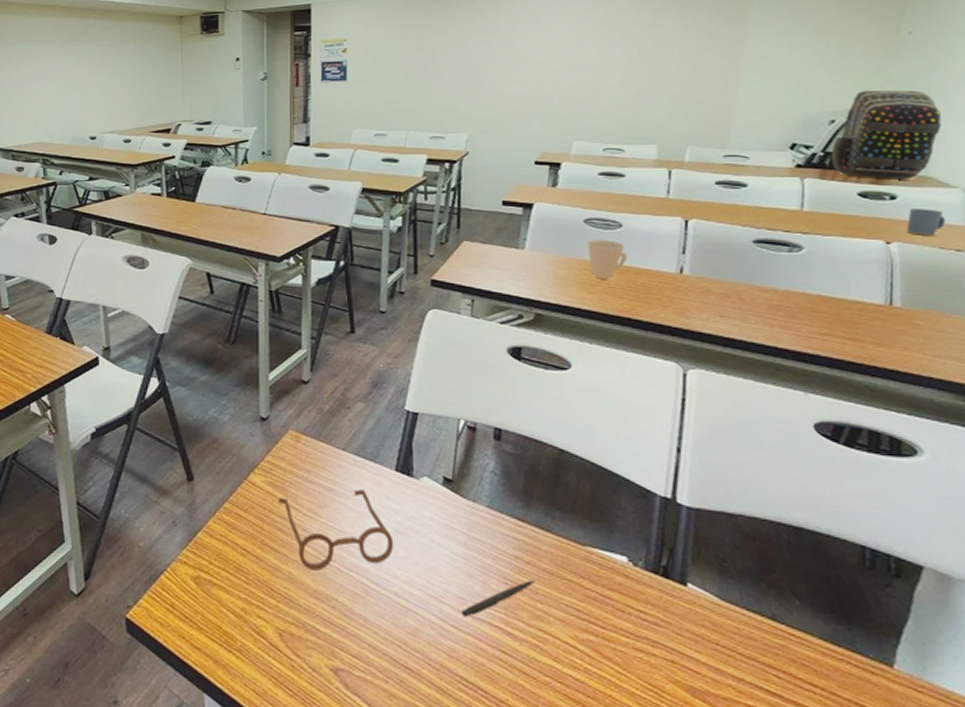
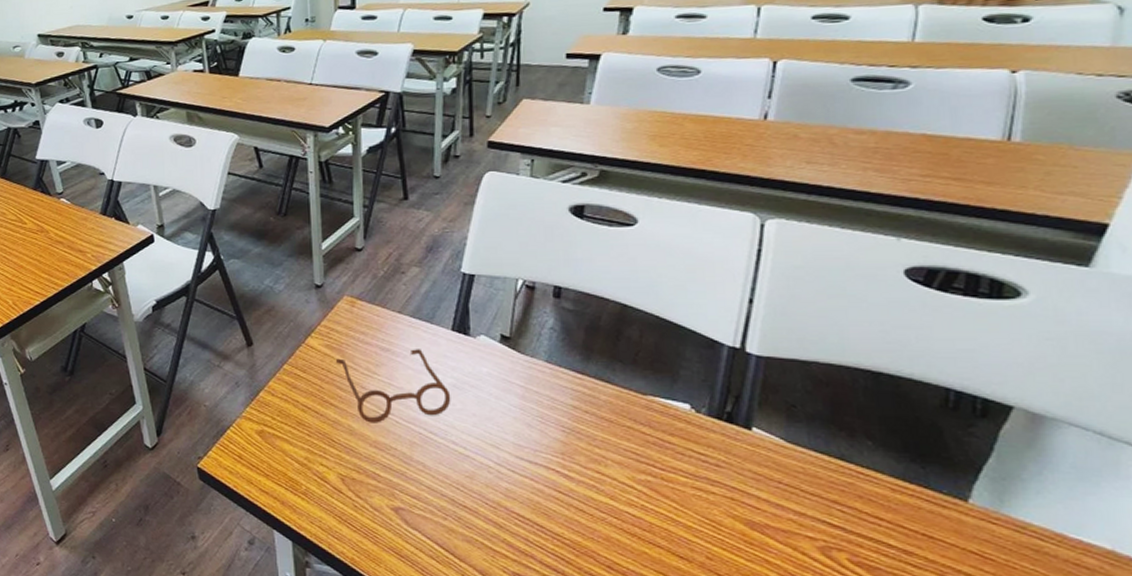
pen: present [461,580,536,617] -> none [518,428,594,462]
mug: present [587,239,628,279] -> none [660,87,705,131]
mug: present [906,209,946,235] -> none [1037,30,1088,61]

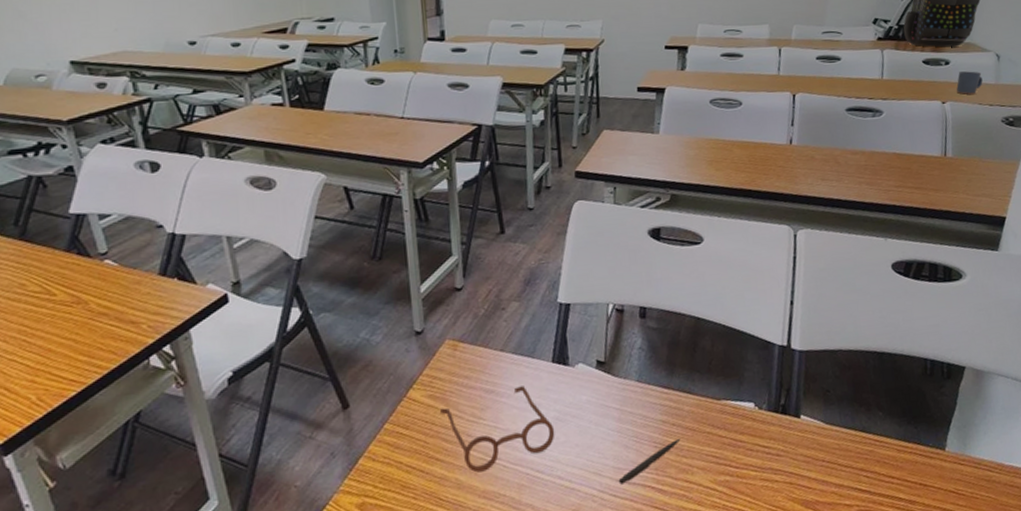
pen: none [518,428,594,462] -> present [618,439,681,485]
mug: none [1037,30,1088,61] -> present [956,71,983,95]

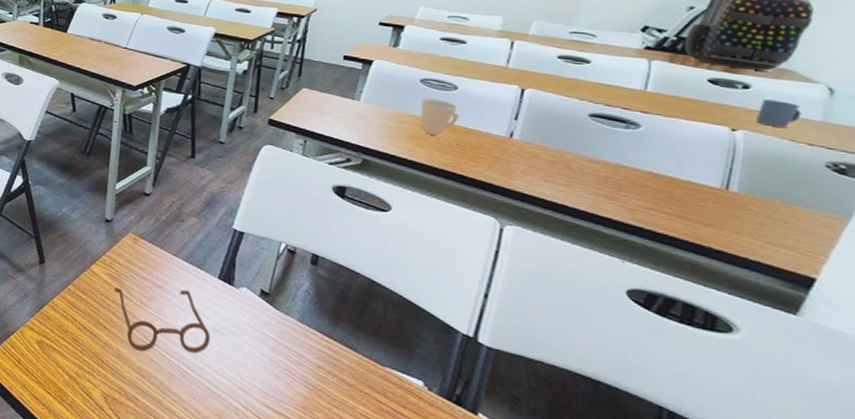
pen: present [618,439,681,485] -> none [264,387,335,410]
mug: none [713,118,748,156] -> present [420,98,460,136]

